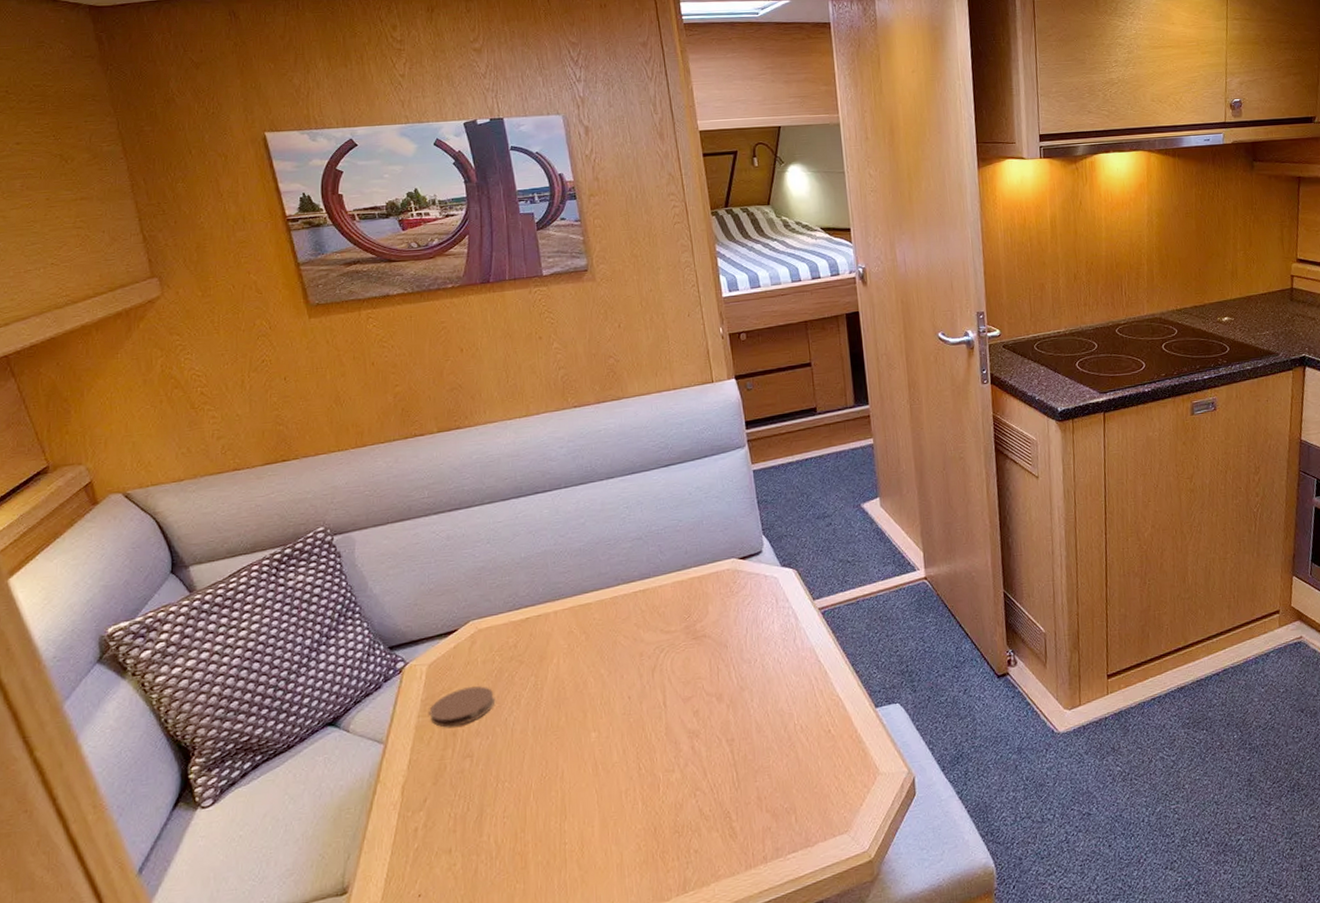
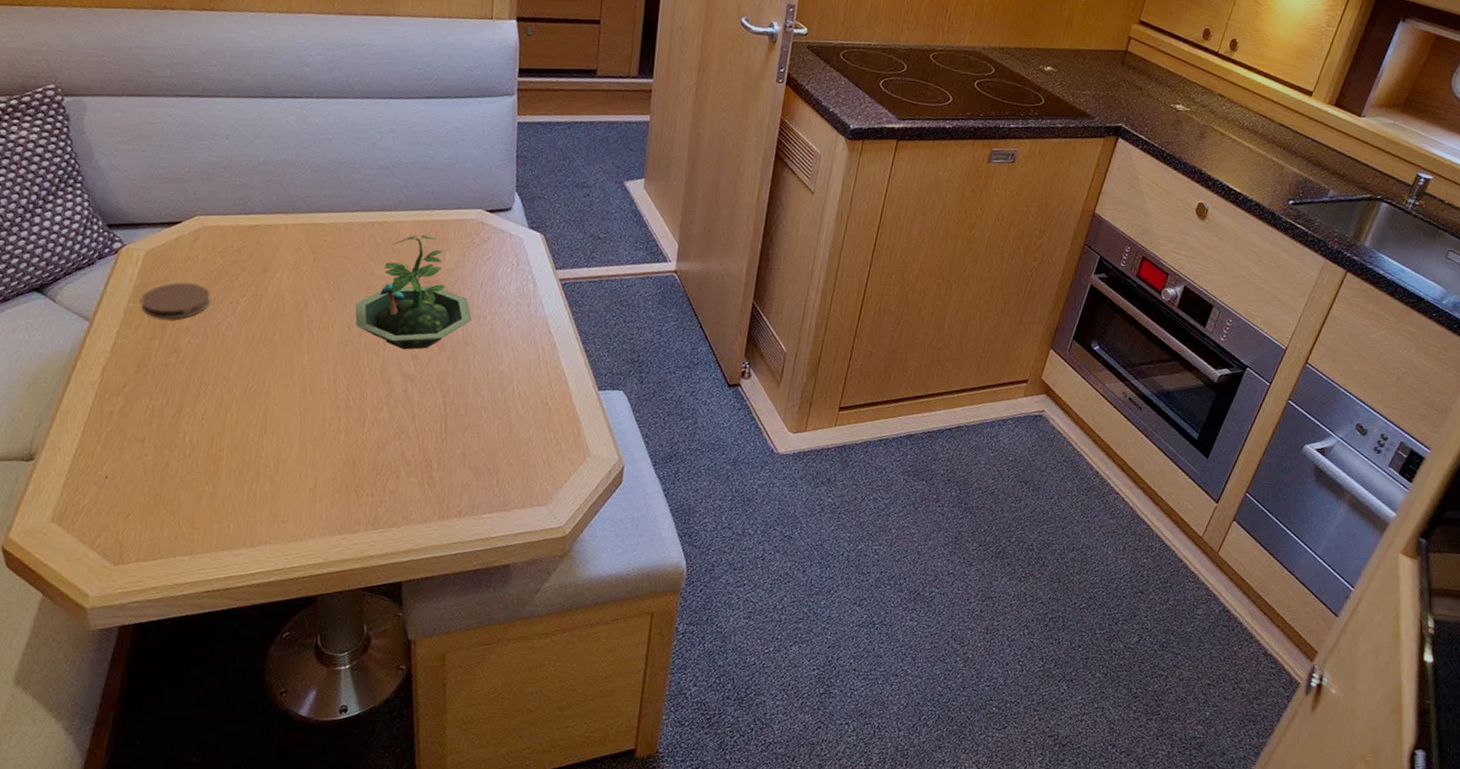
terrarium: none [632,593,743,708] -> present [355,234,472,350]

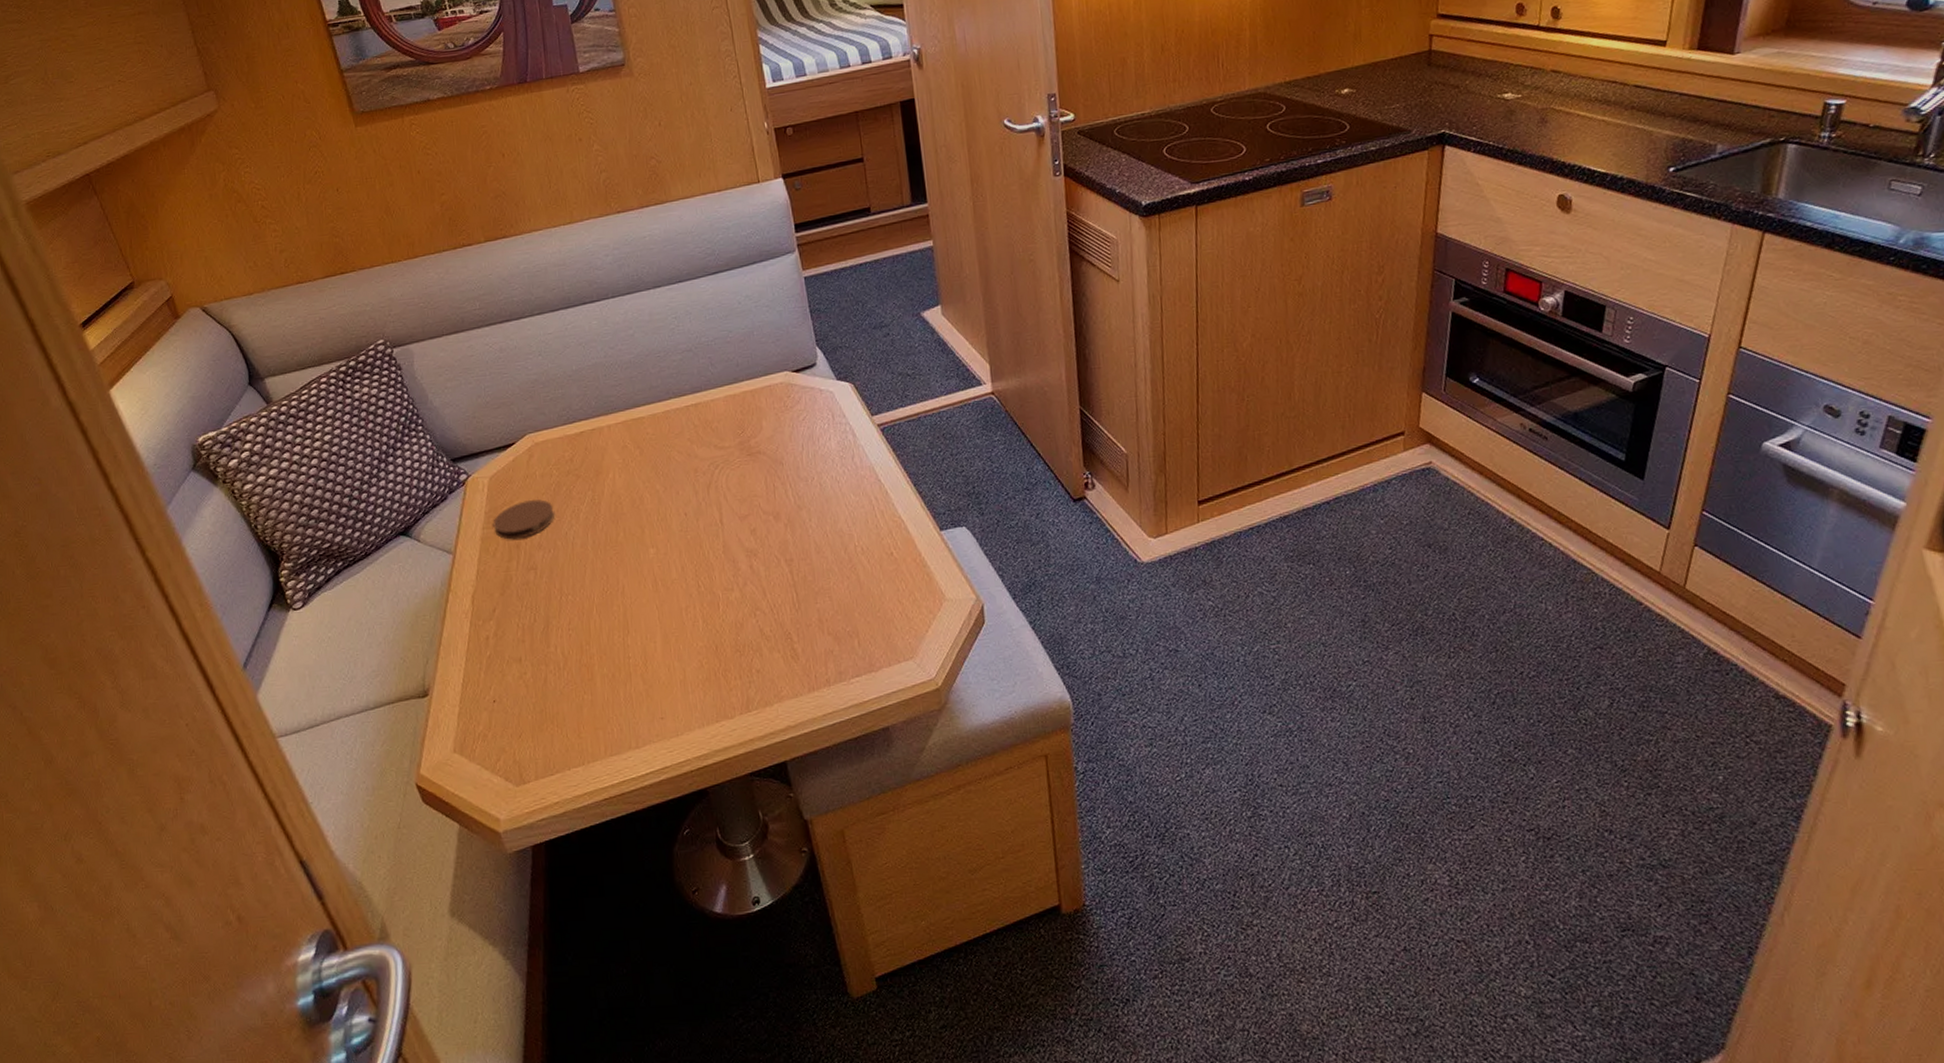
terrarium: present [355,234,472,350] -> none [687,407,800,526]

